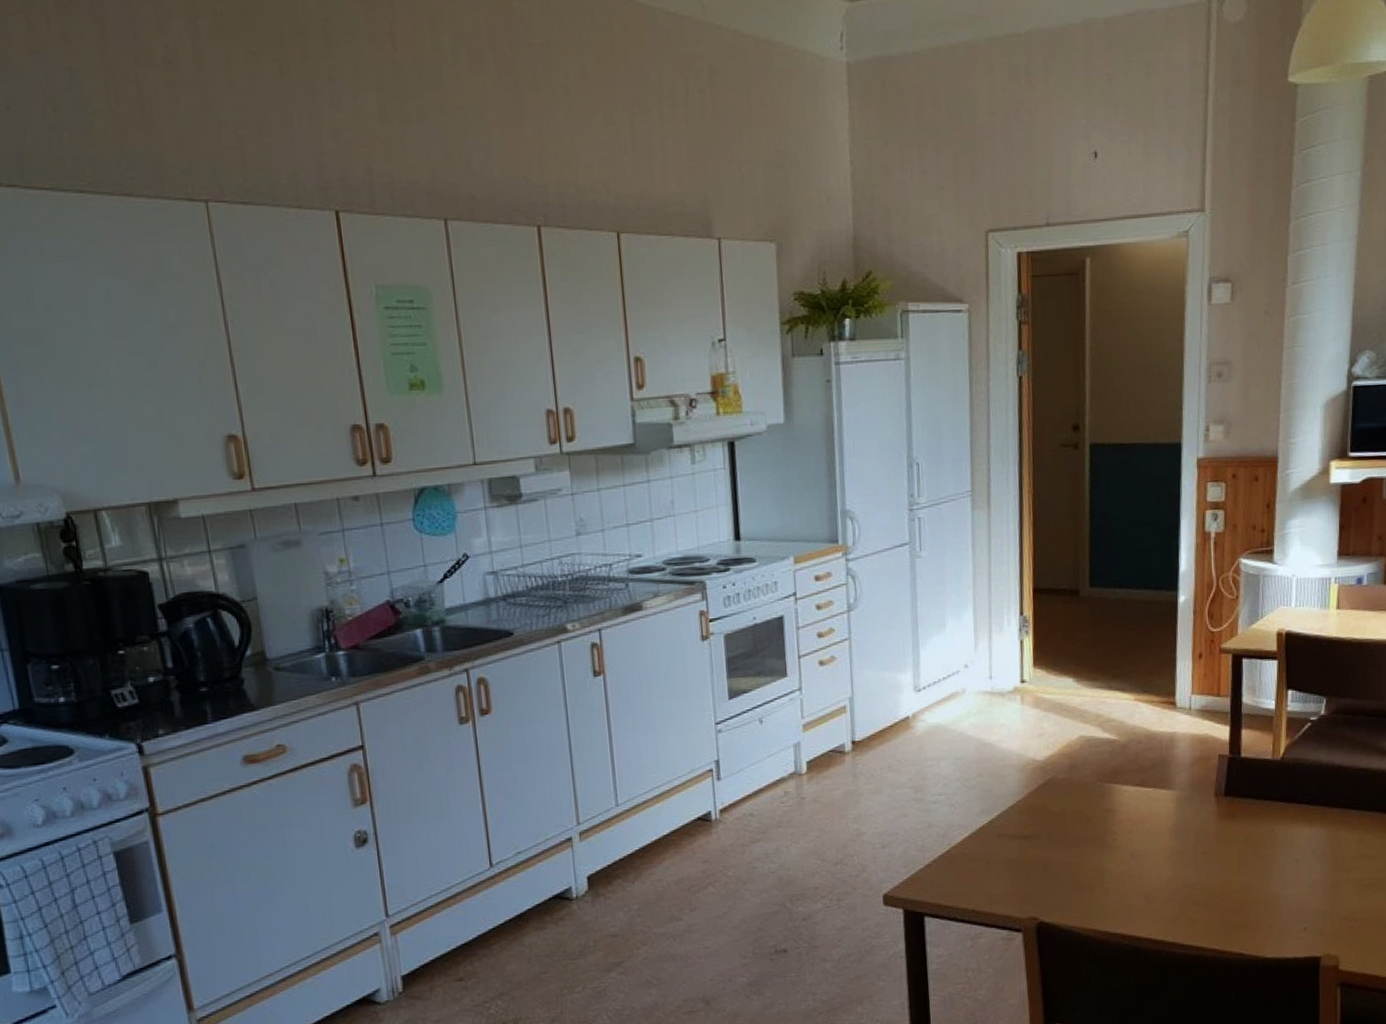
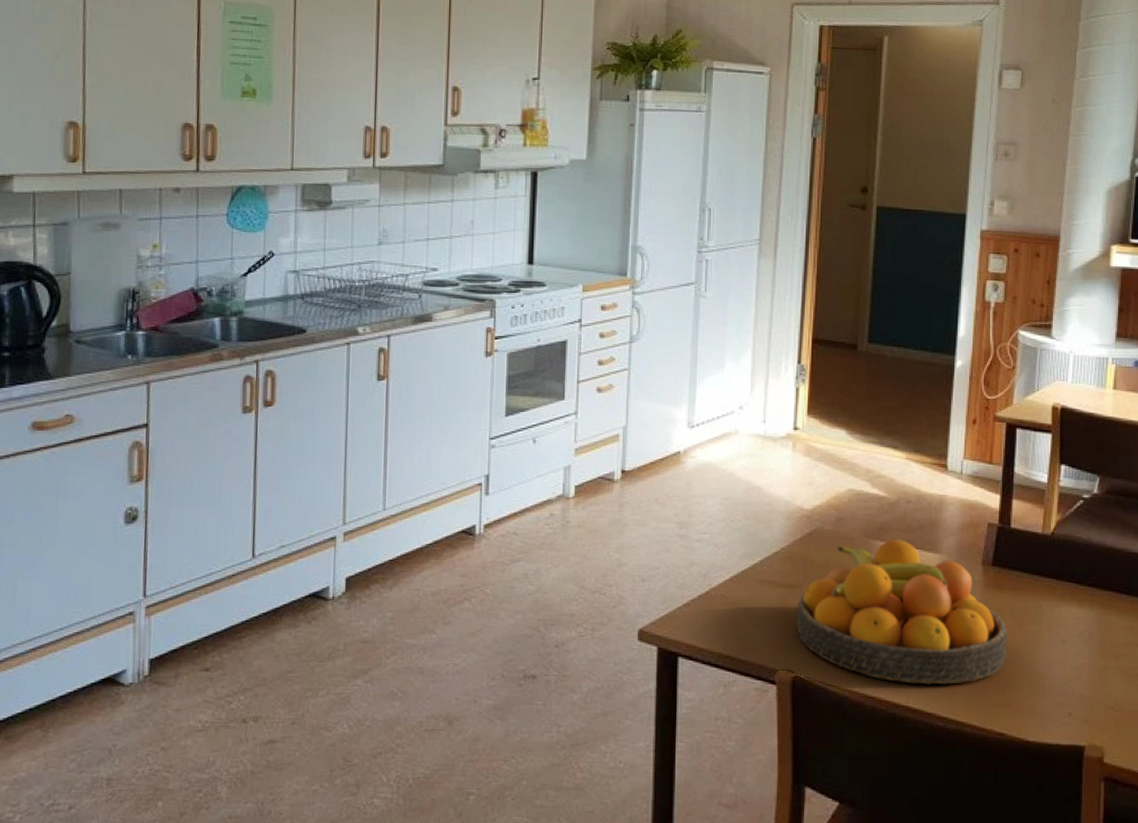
fruit bowl: none [1036,779,1243,917] -> present [796,539,1007,685]

